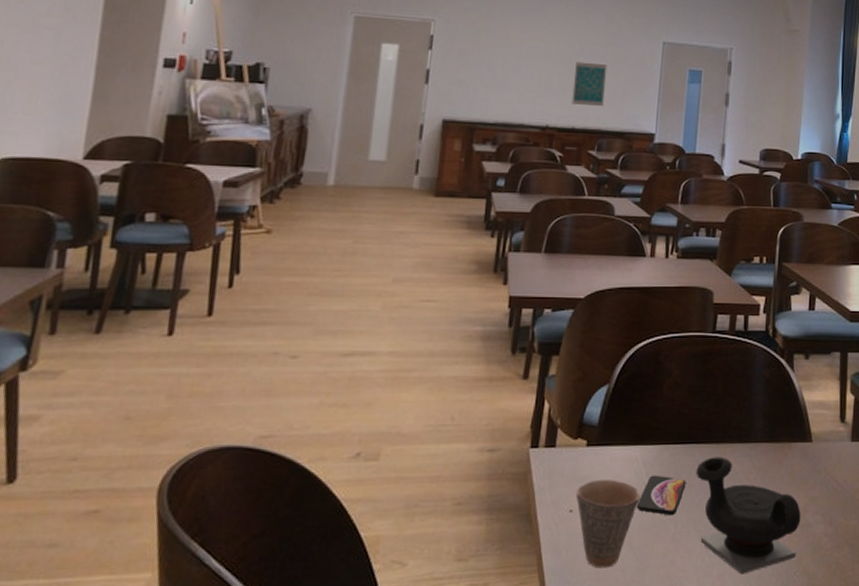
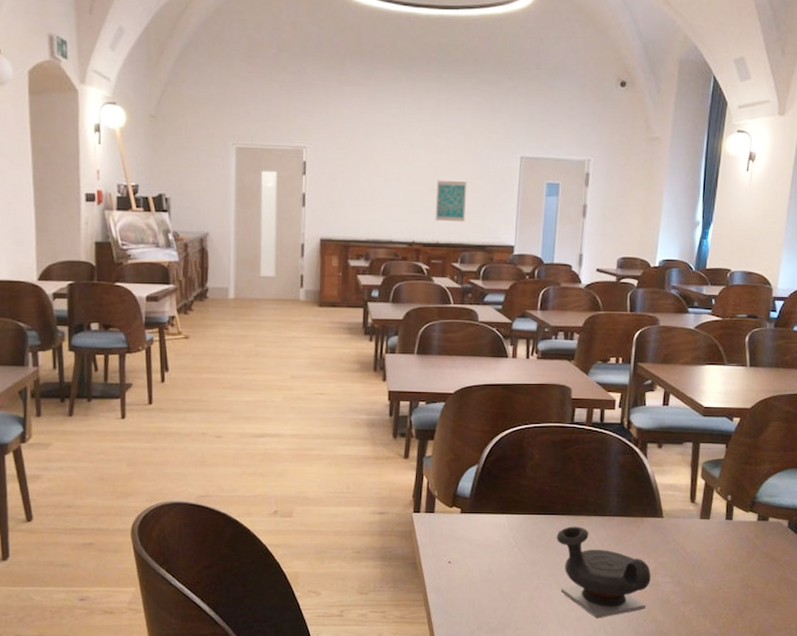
cup: present [575,480,640,568] -> none [453,540,508,607]
smartphone: present [636,475,686,516] -> none [505,538,548,570]

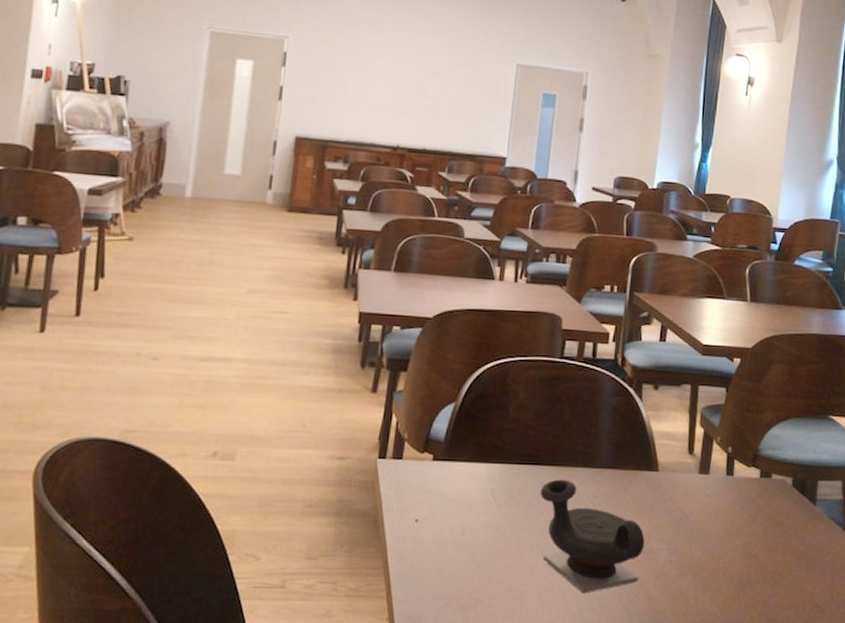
wall art: present [435,180,467,222] -> none [423,82,460,129]

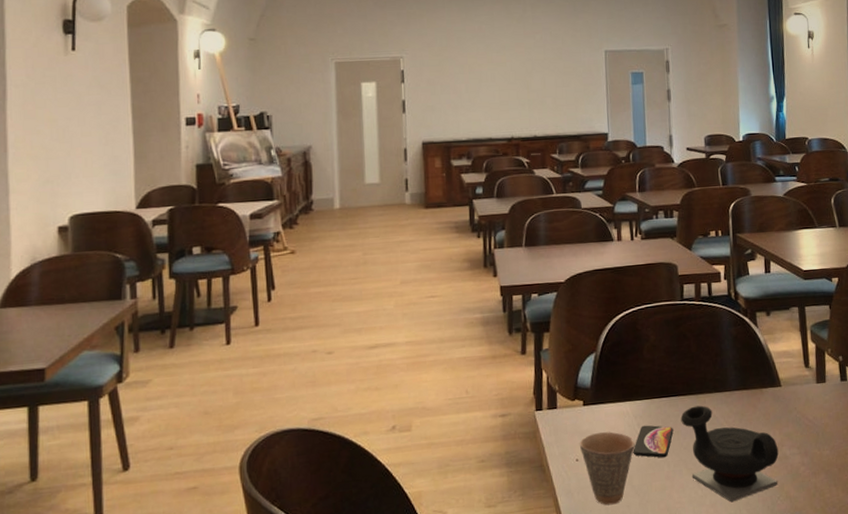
cup: none [421,493,484,577] -> present [579,432,635,505]
smartphone: none [480,492,530,533] -> present [633,425,674,458]

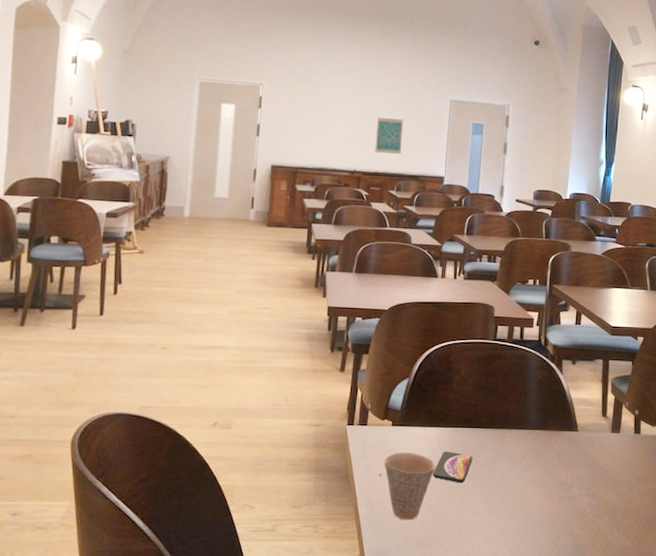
wall art: none [529,77,559,116] -> present [375,117,404,155]
teapot: present [681,405,779,503] -> none [480,439,568,532]

